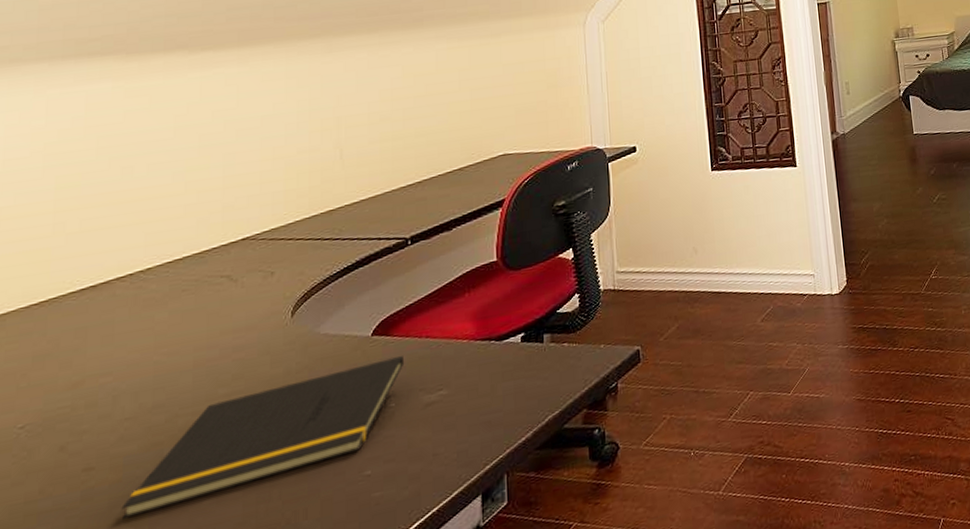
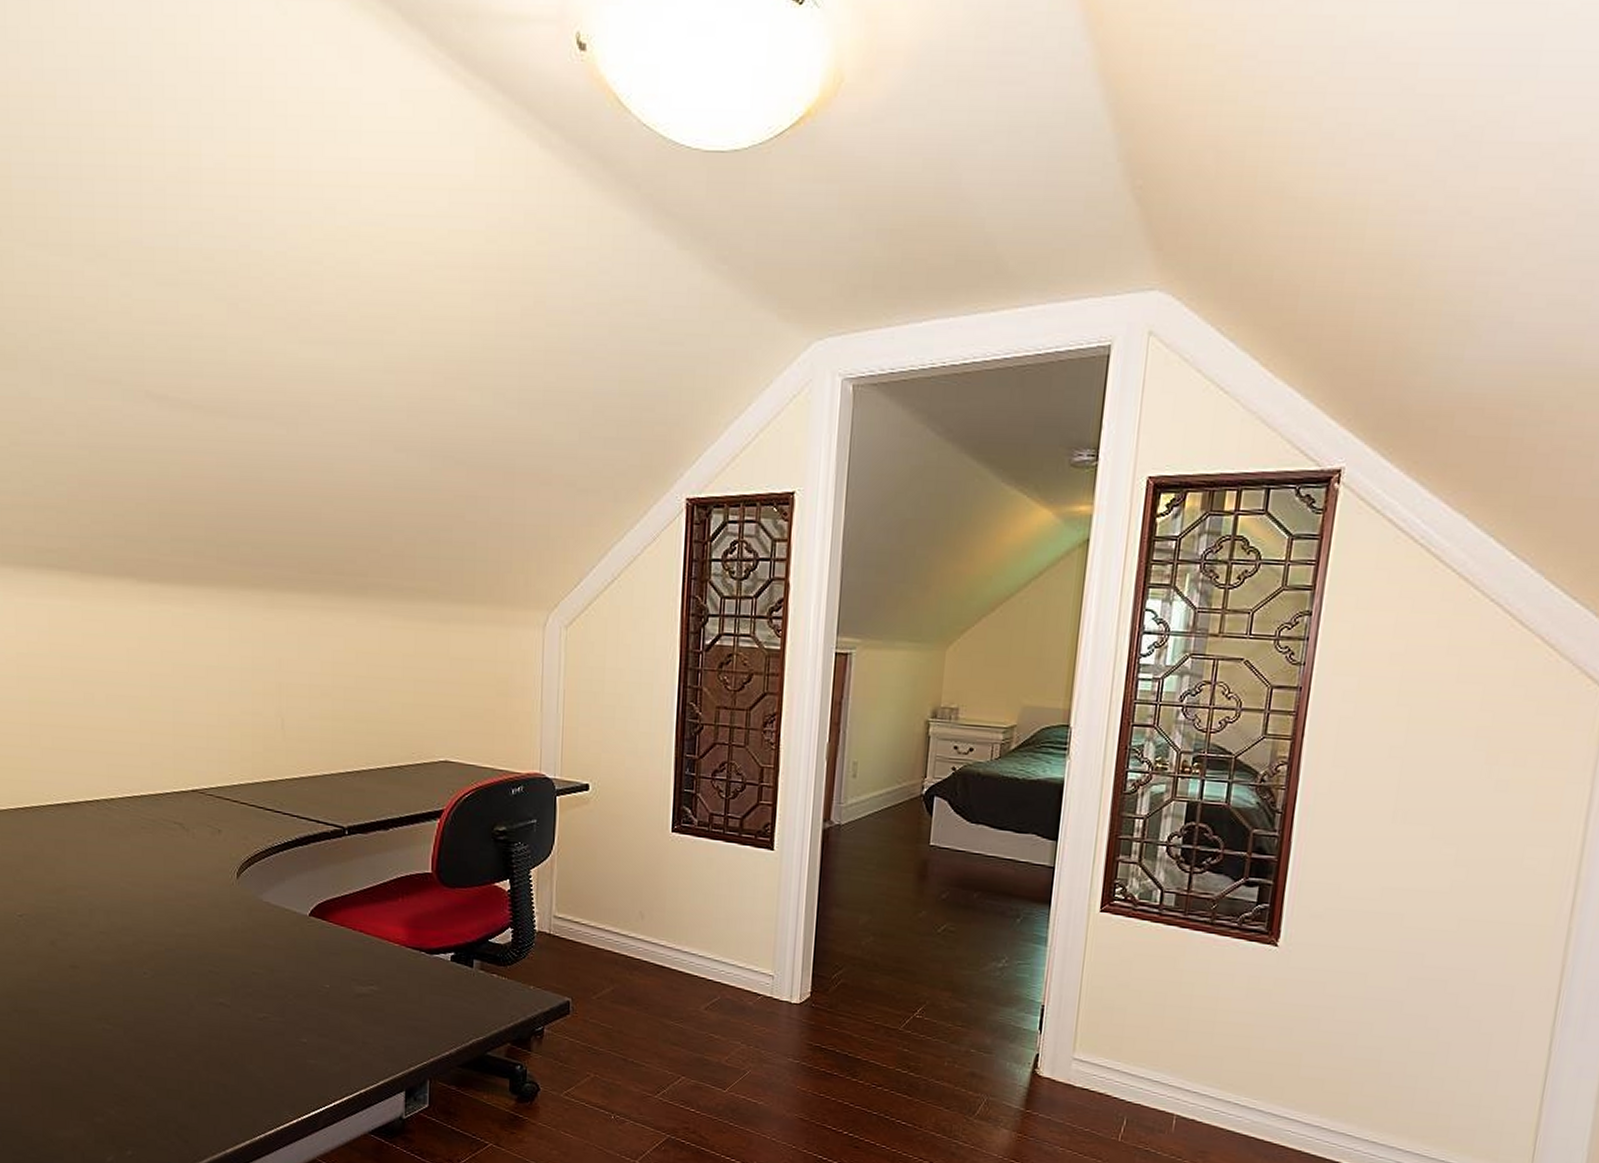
notepad: present [121,356,405,519] -> none [102,939,339,1019]

